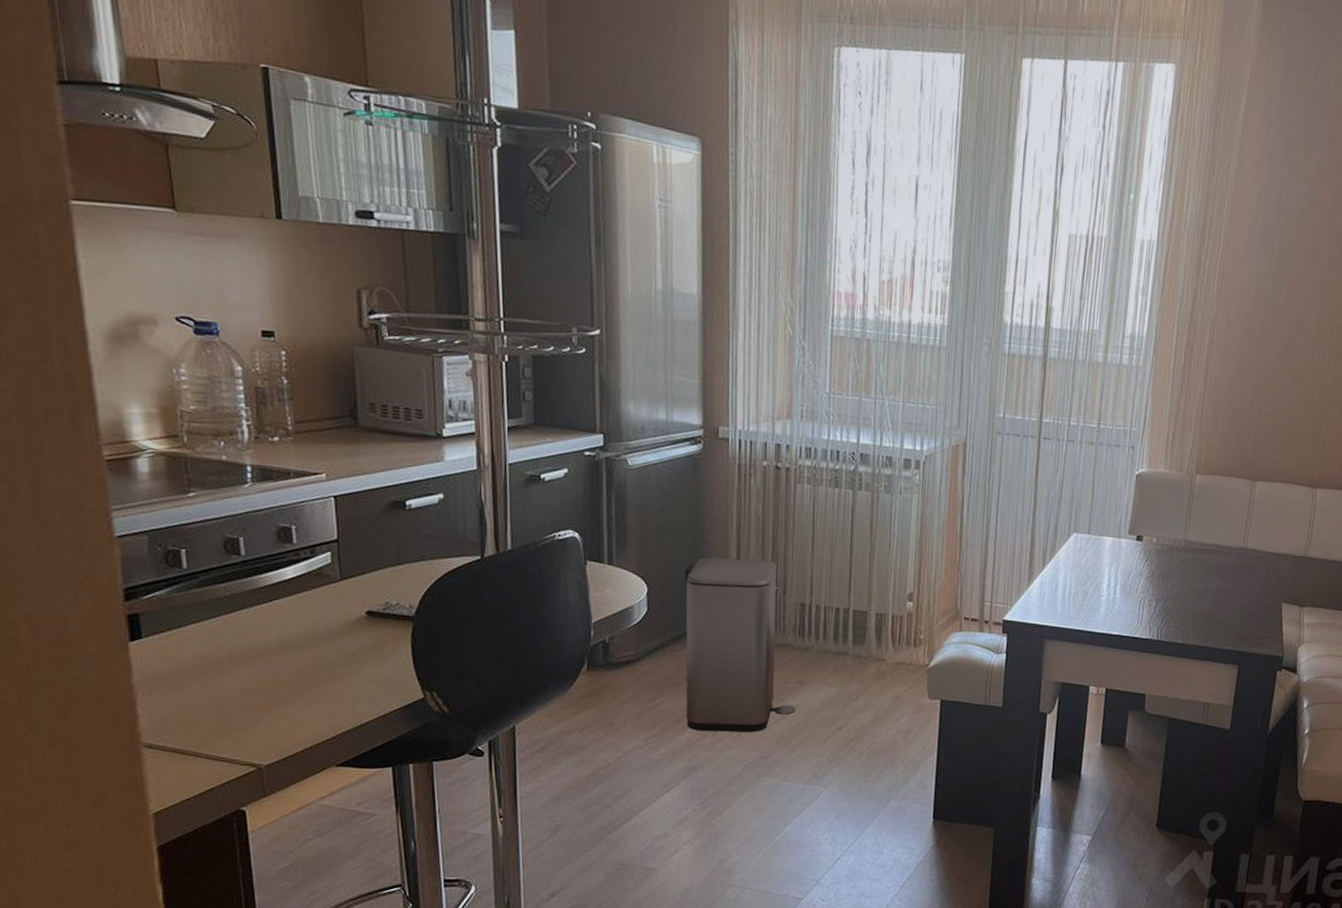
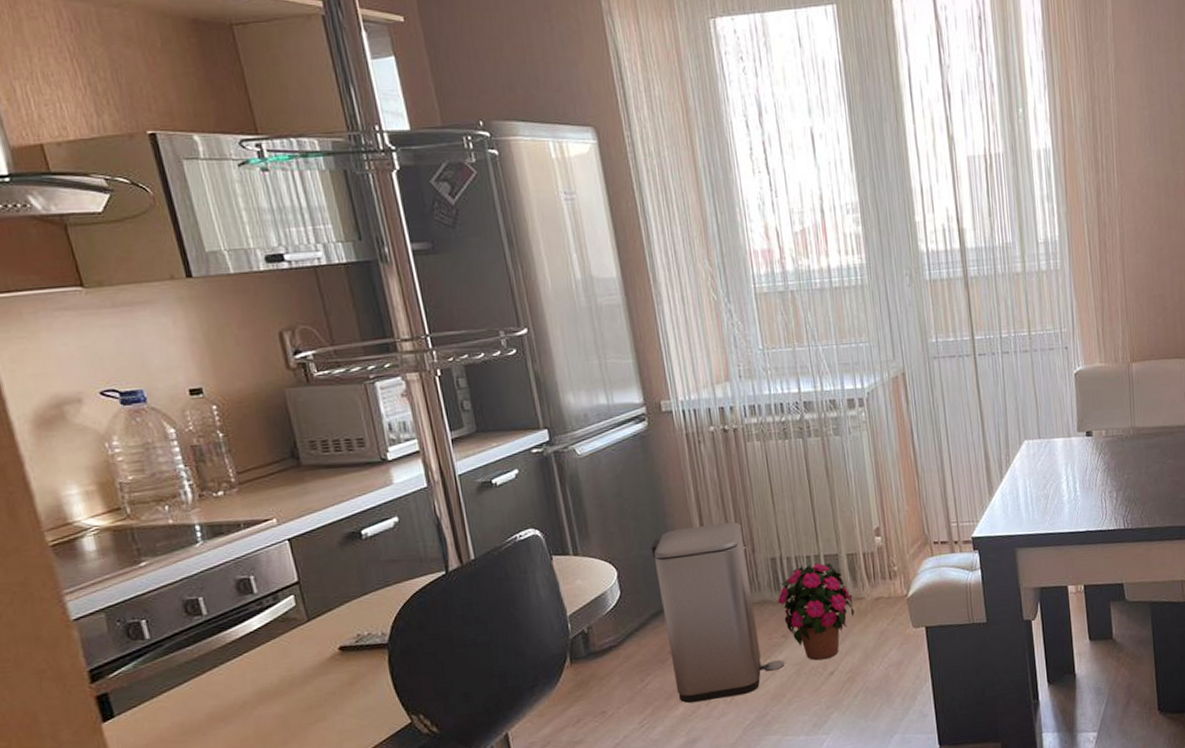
potted flower: none [800,615,875,714] -> present [778,562,855,661]

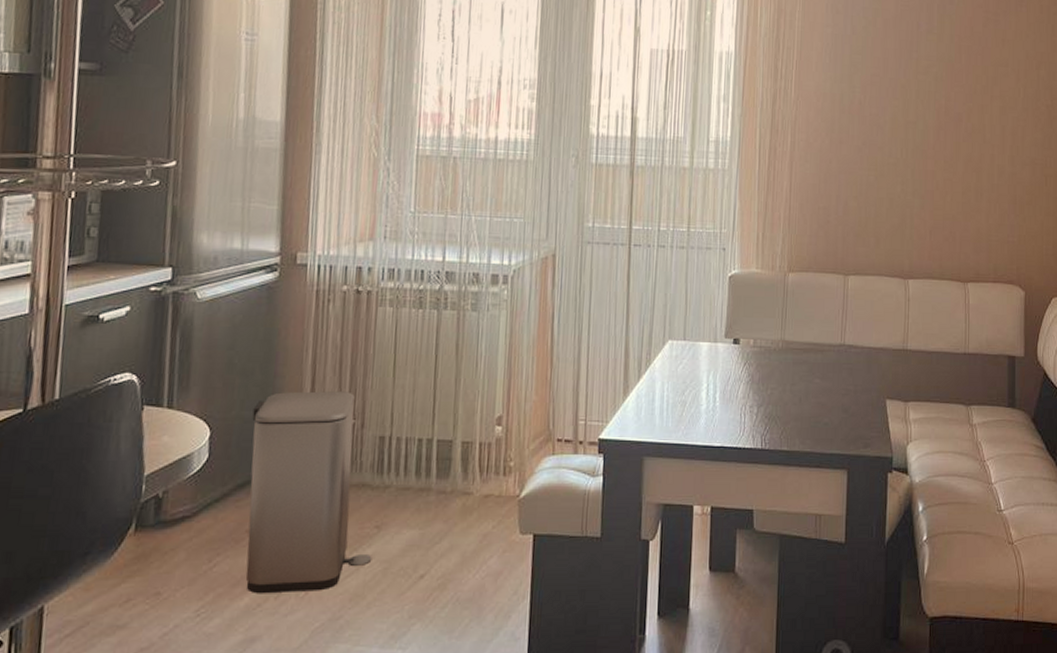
potted flower: present [778,562,855,661] -> none [378,447,460,560]

